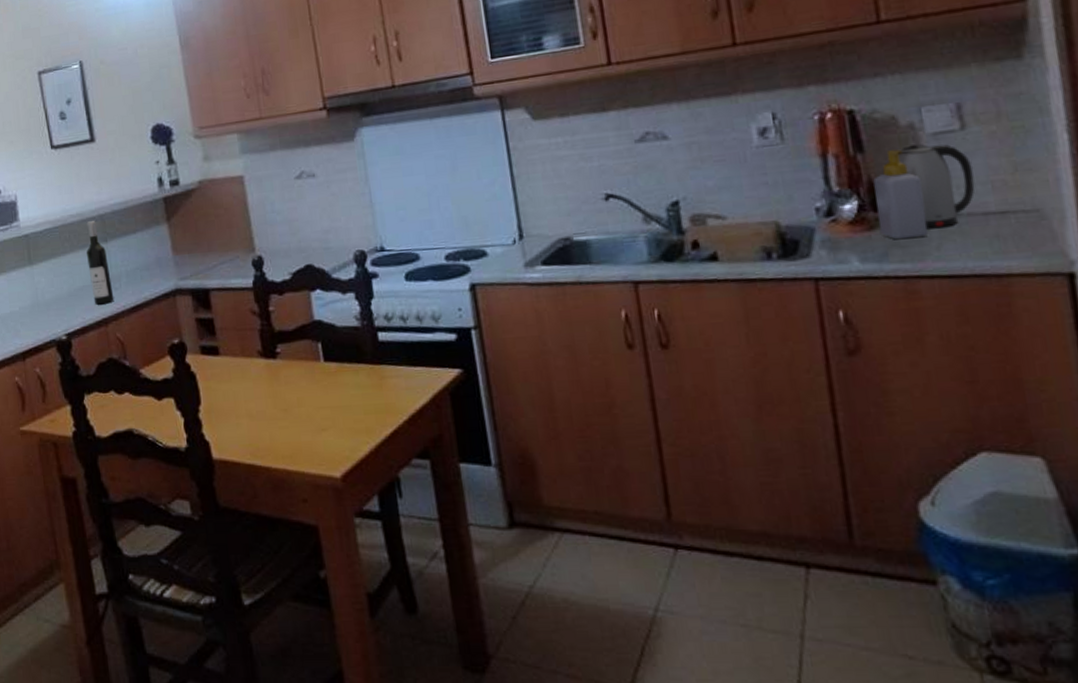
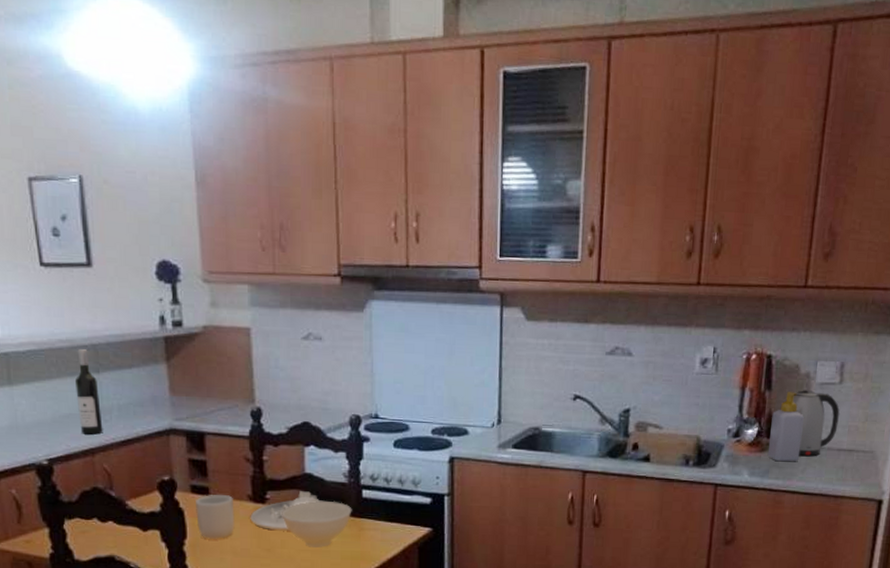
mug: none [206,352,249,404] -> present [196,494,236,540]
plate: none [262,340,341,388] -> present [250,491,327,531]
bowl: none [294,348,370,404] -> present [282,501,352,548]

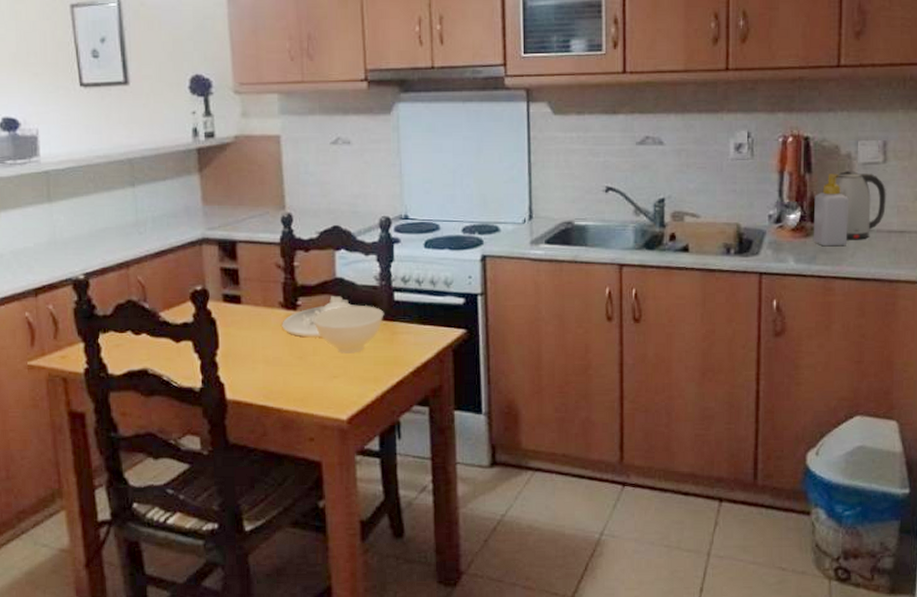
bottle: present [74,349,103,435] -> none [111,164,138,247]
mug: present [196,494,236,540] -> none [228,302,268,350]

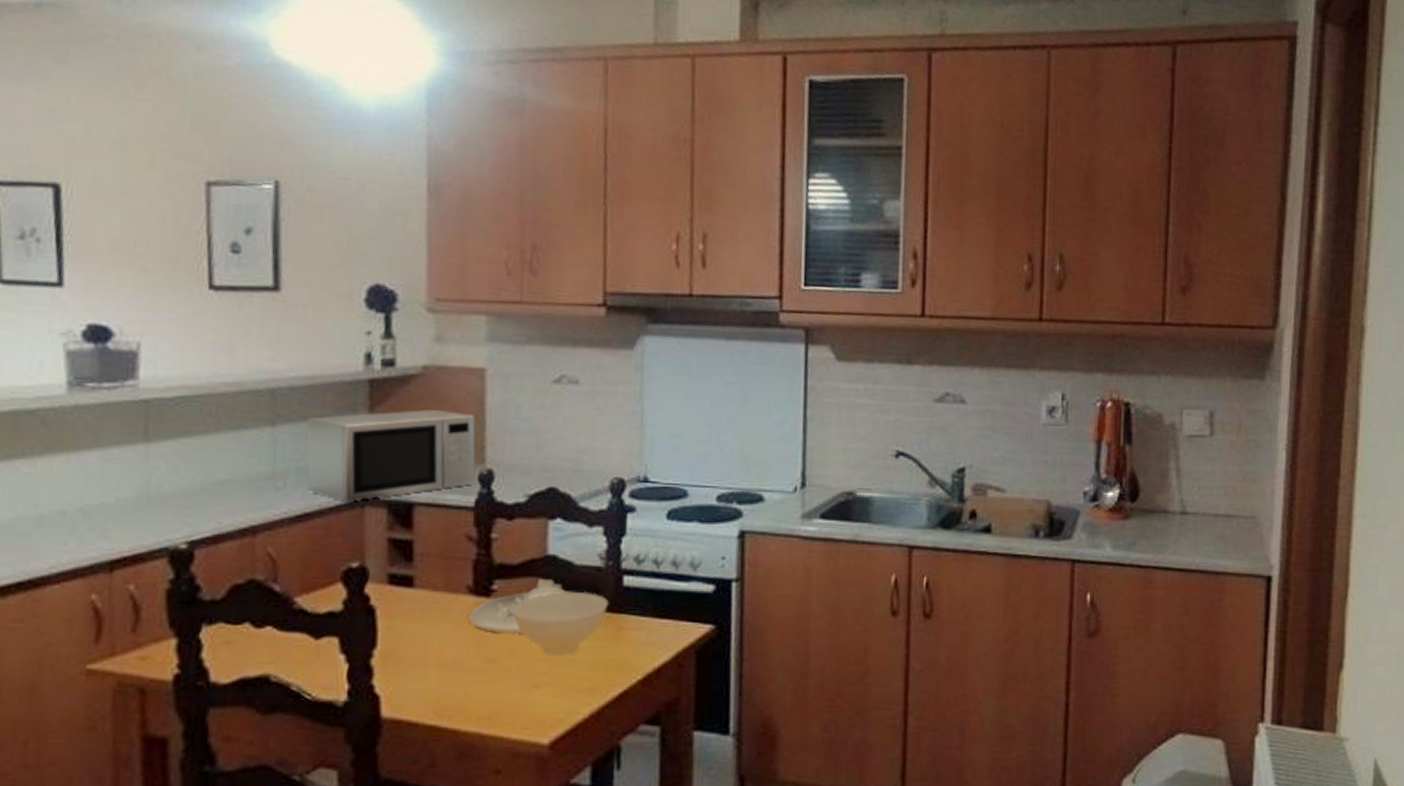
microwave: none [157,168,278,242] -> present [306,409,476,502]
soap bottle: present [813,174,848,247] -> none [1132,446,1172,531]
kettle: present [827,171,886,240] -> none [1149,444,1213,524]

